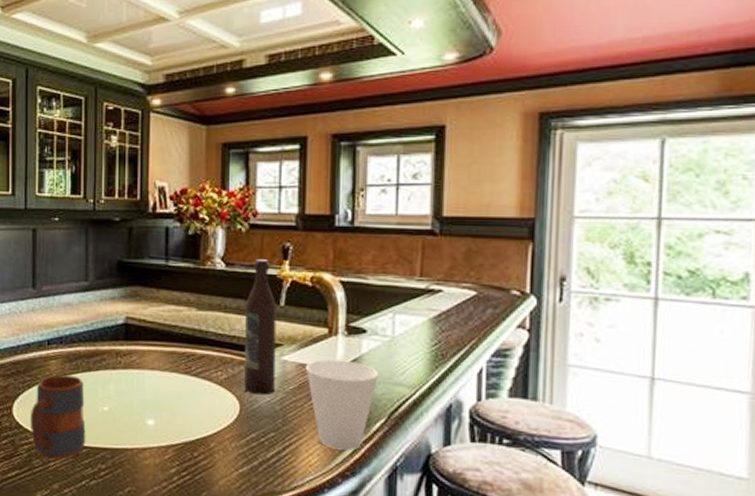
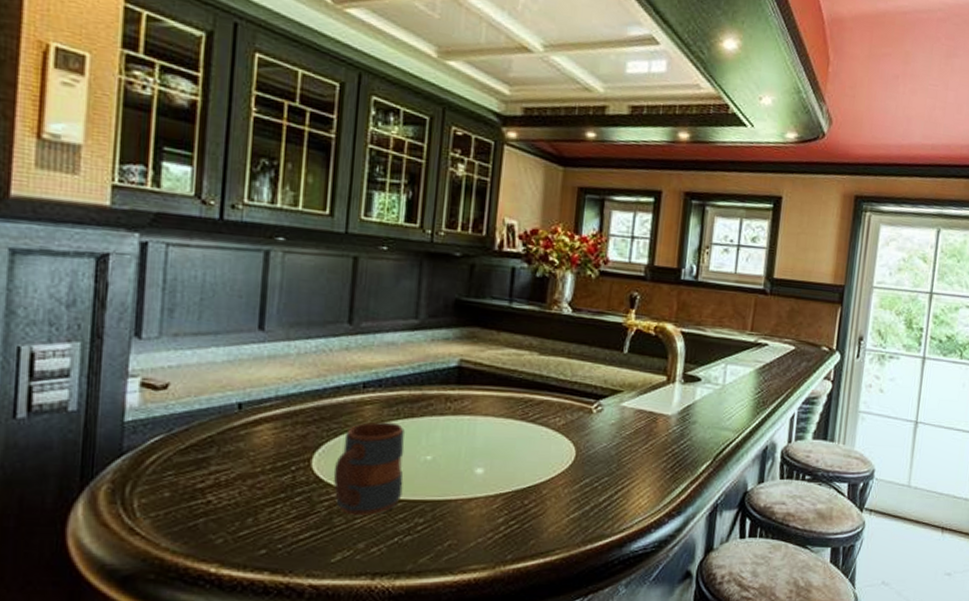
wine bottle: present [244,259,277,395] -> none [582,306,620,441]
cup: present [305,359,380,451] -> none [642,406,709,491]

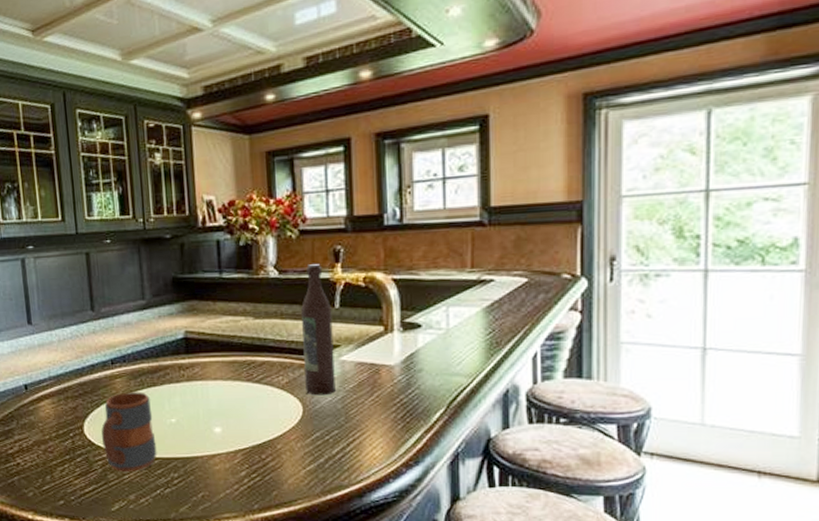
wine bottle: none [582,306,620,441] -> present [301,264,336,396]

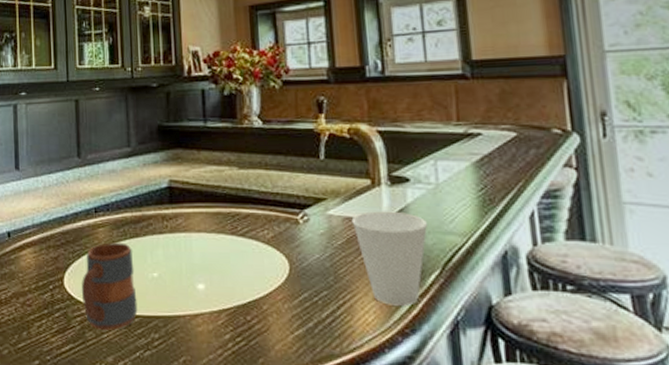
wine bottle: present [301,264,336,396] -> none [286,114,323,252]
cup: none [363,355,437,441] -> present [351,211,429,306]

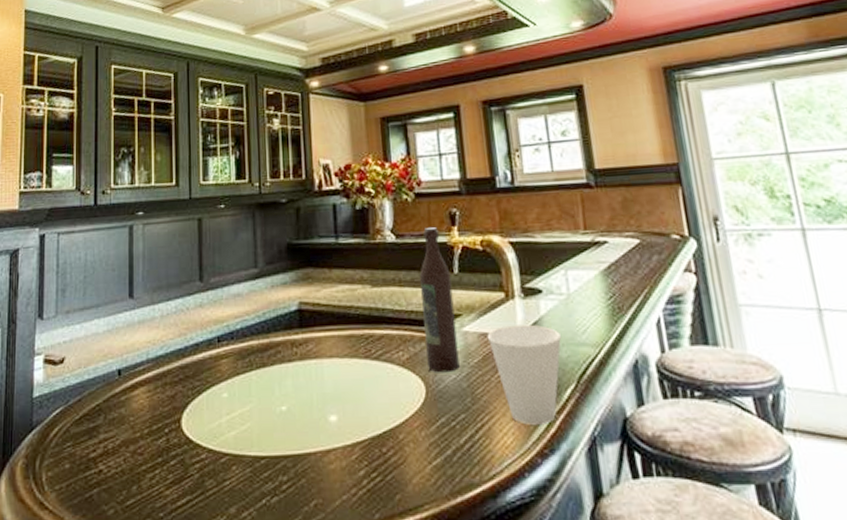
mug: present [81,242,138,330] -> none [201,374,264,476]
wine bottle: none [286,114,323,252] -> present [420,227,460,373]

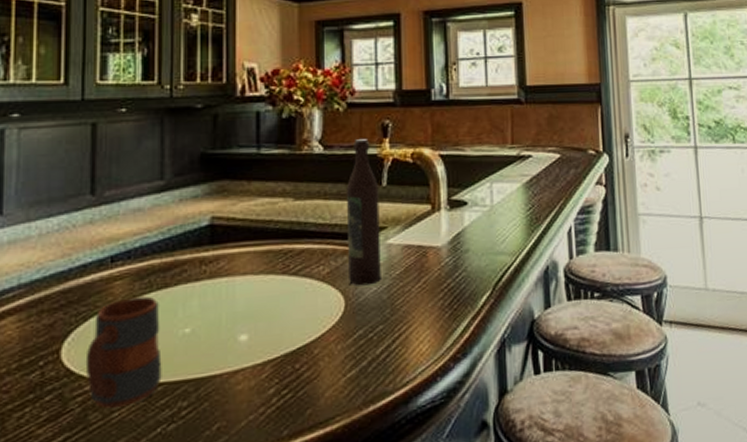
mug: none [201,374,264,476] -> present [85,296,162,409]
cup: present [487,324,562,425] -> none [410,235,482,332]

